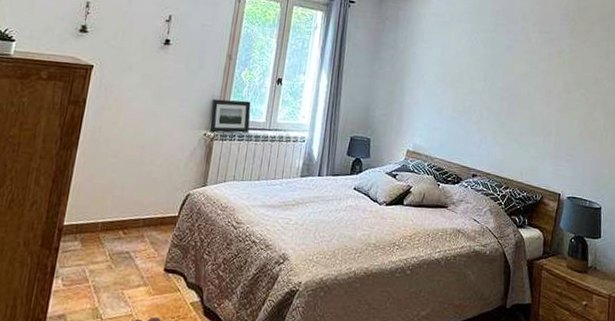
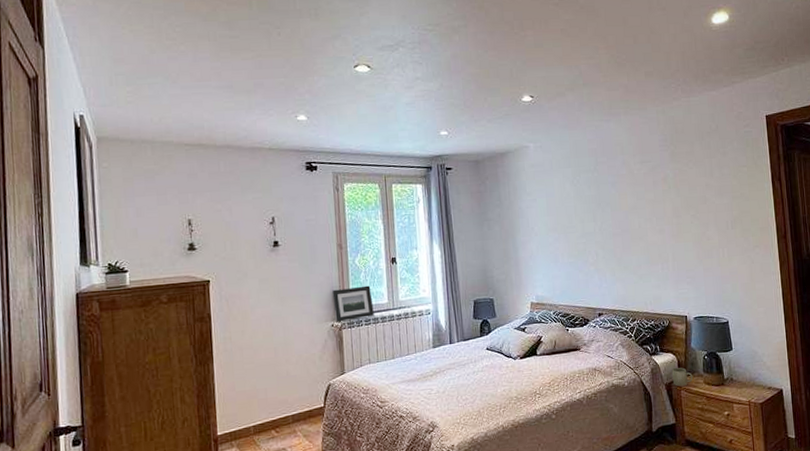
mug: none [535,246,557,267] -> present [671,367,693,387]

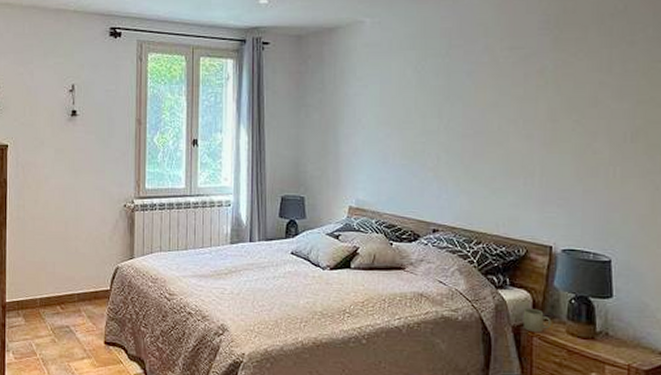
picture frame: present [332,285,374,323] -> none [127,167,169,203]

